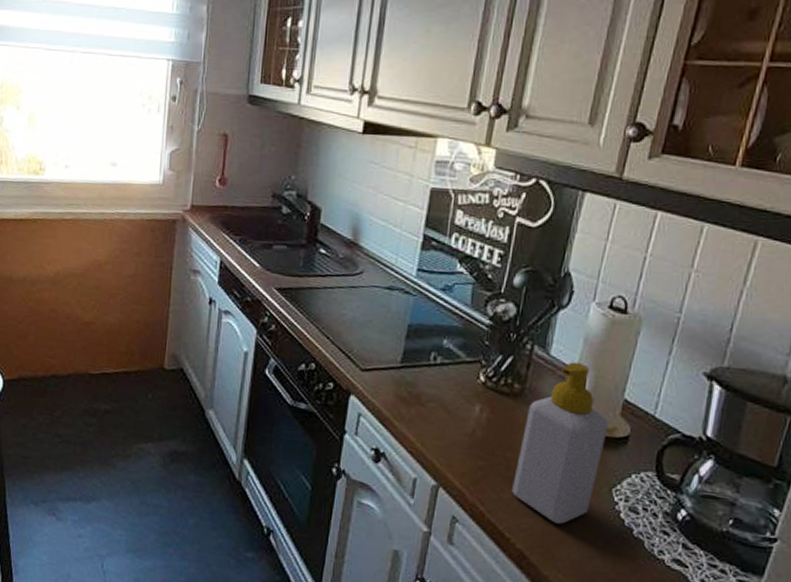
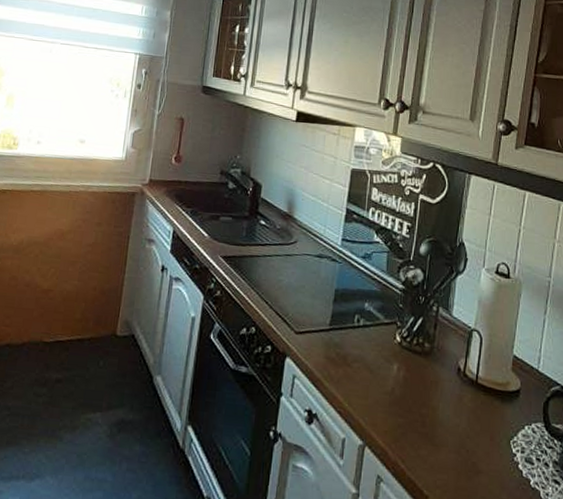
soap bottle: present [512,362,609,524] -> none [428,322,503,478]

